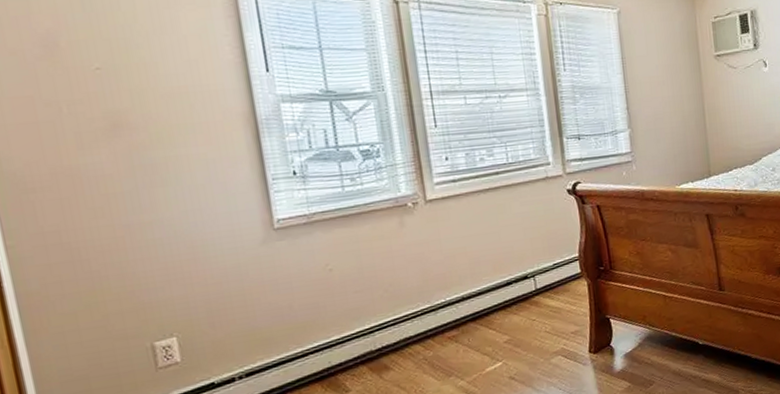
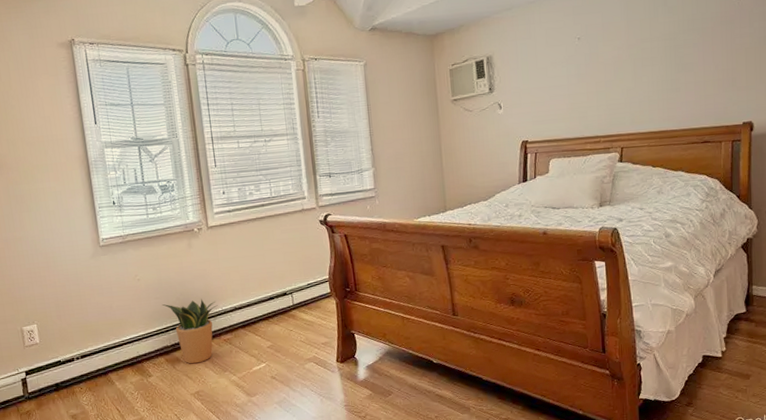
potted plant: none [363,289,440,371] -> present [162,298,218,364]

